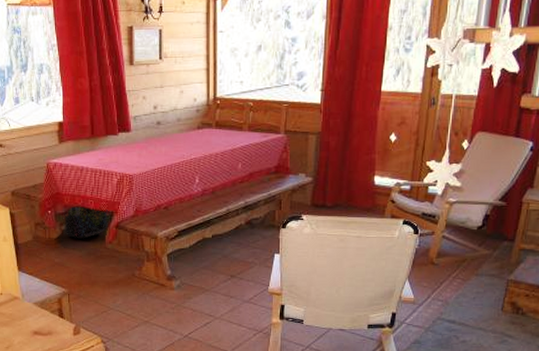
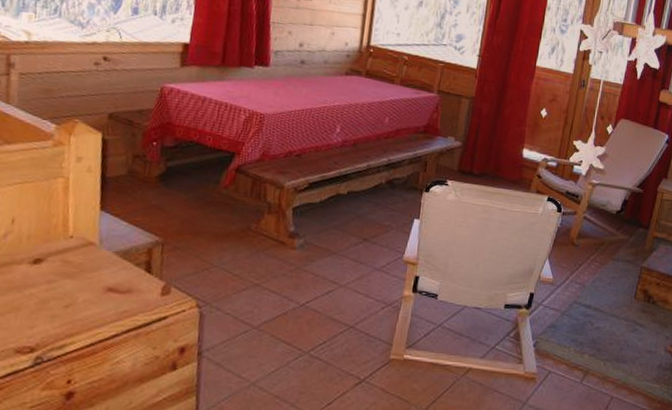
backpack: present [63,206,109,239] -> none [170,140,228,180]

